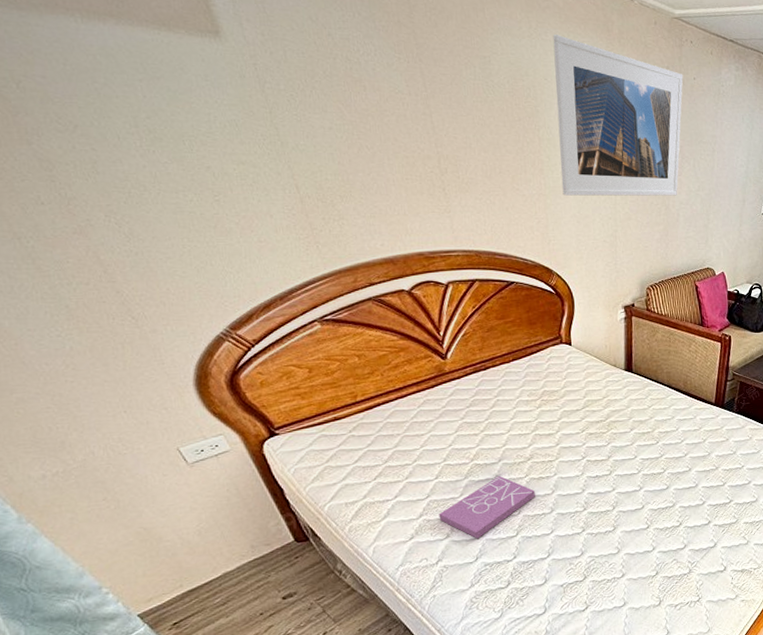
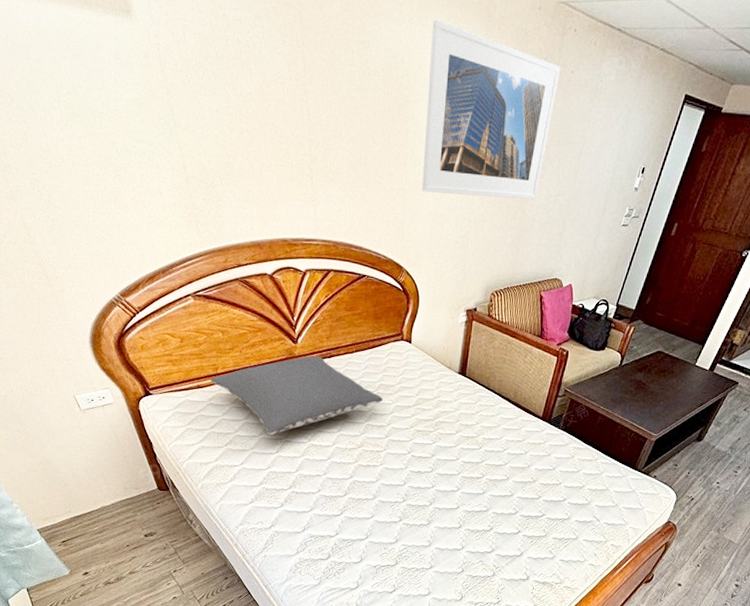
pillow: none [349,370,549,461] -> present [210,356,384,435]
book: present [438,475,535,539] -> none [276,458,361,513]

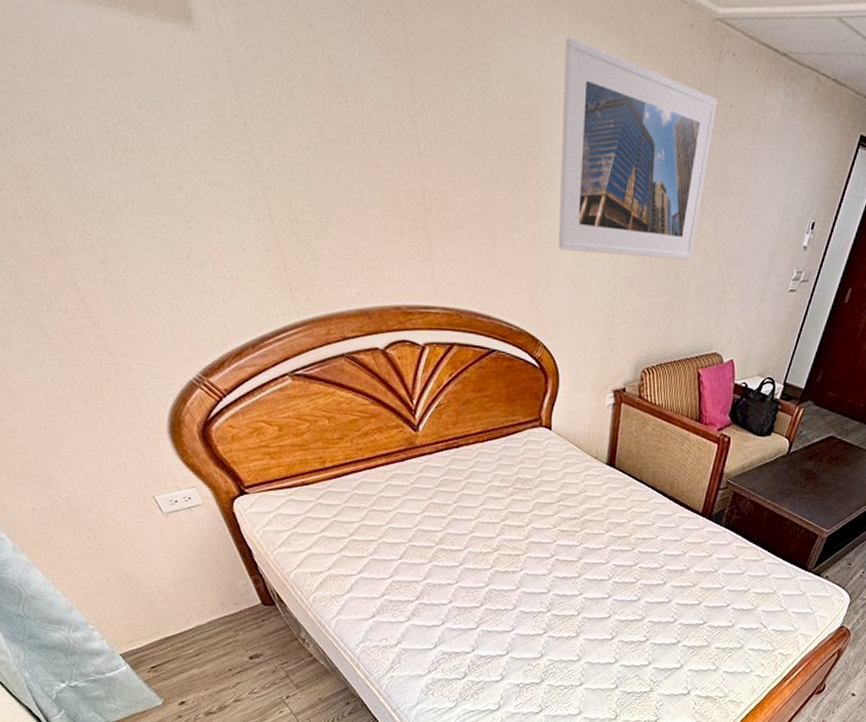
pillow: present [210,356,384,435] -> none [317,446,522,539]

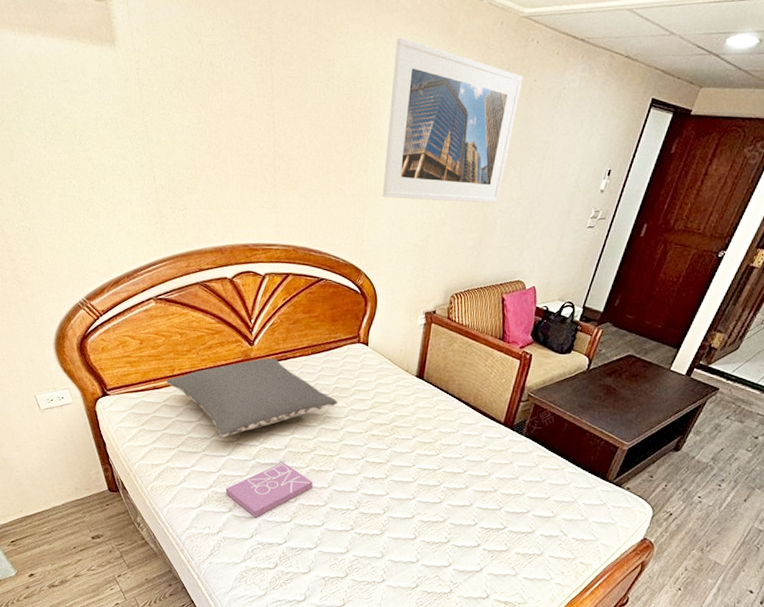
pillow: none [317,446,522,539] -> present [166,358,338,437]
book: none [401,563,499,627] -> present [225,461,313,518]

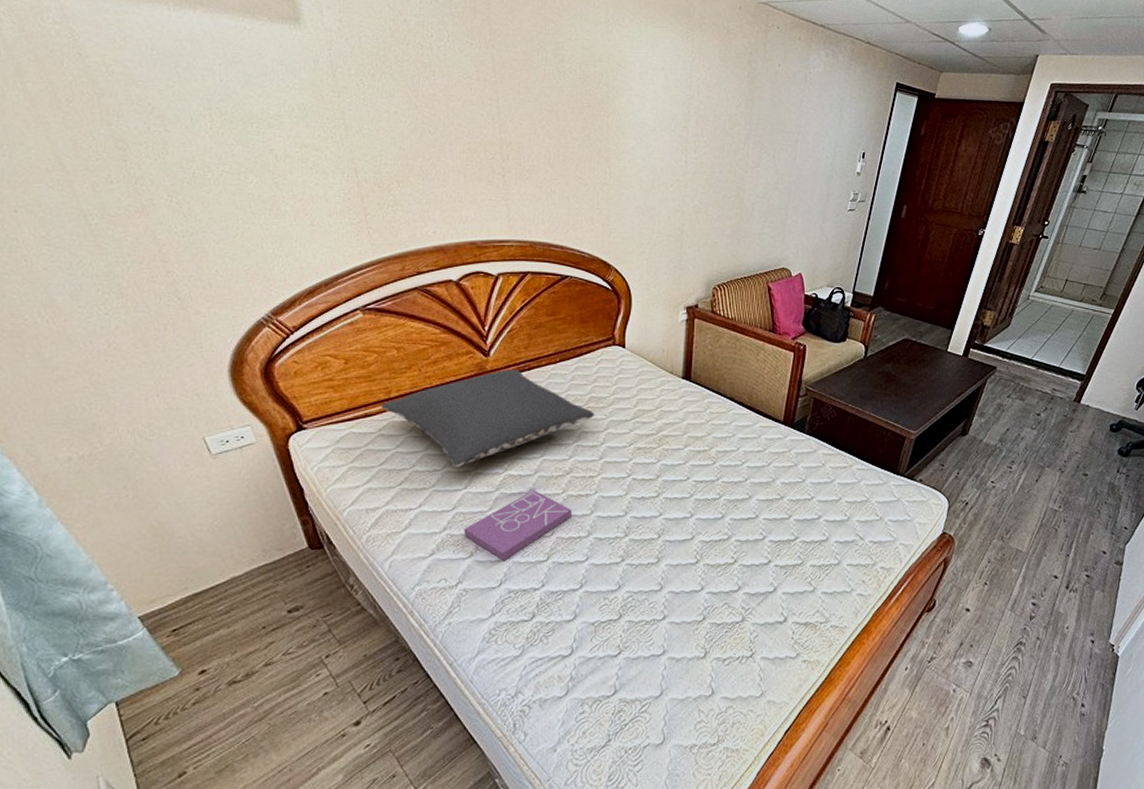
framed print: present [382,37,523,203] -> none [628,20,767,189]

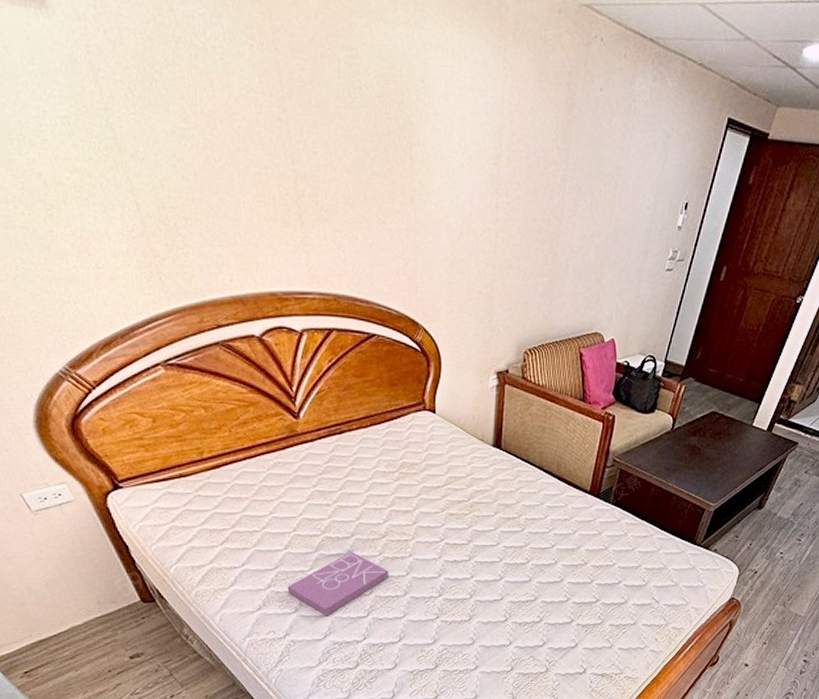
pillow: present [381,370,595,467] -> none [195,433,408,529]

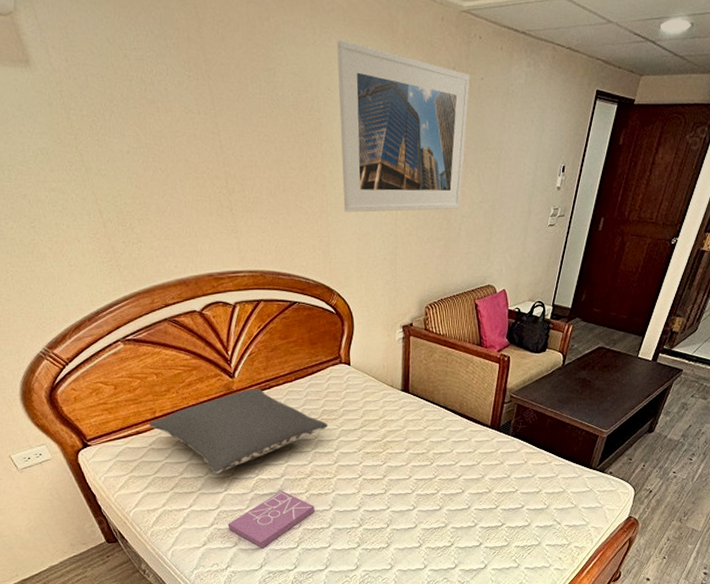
pillow: none [195,433,408,529] -> present [149,388,329,474]
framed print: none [433,22,588,241] -> present [336,40,470,212]

